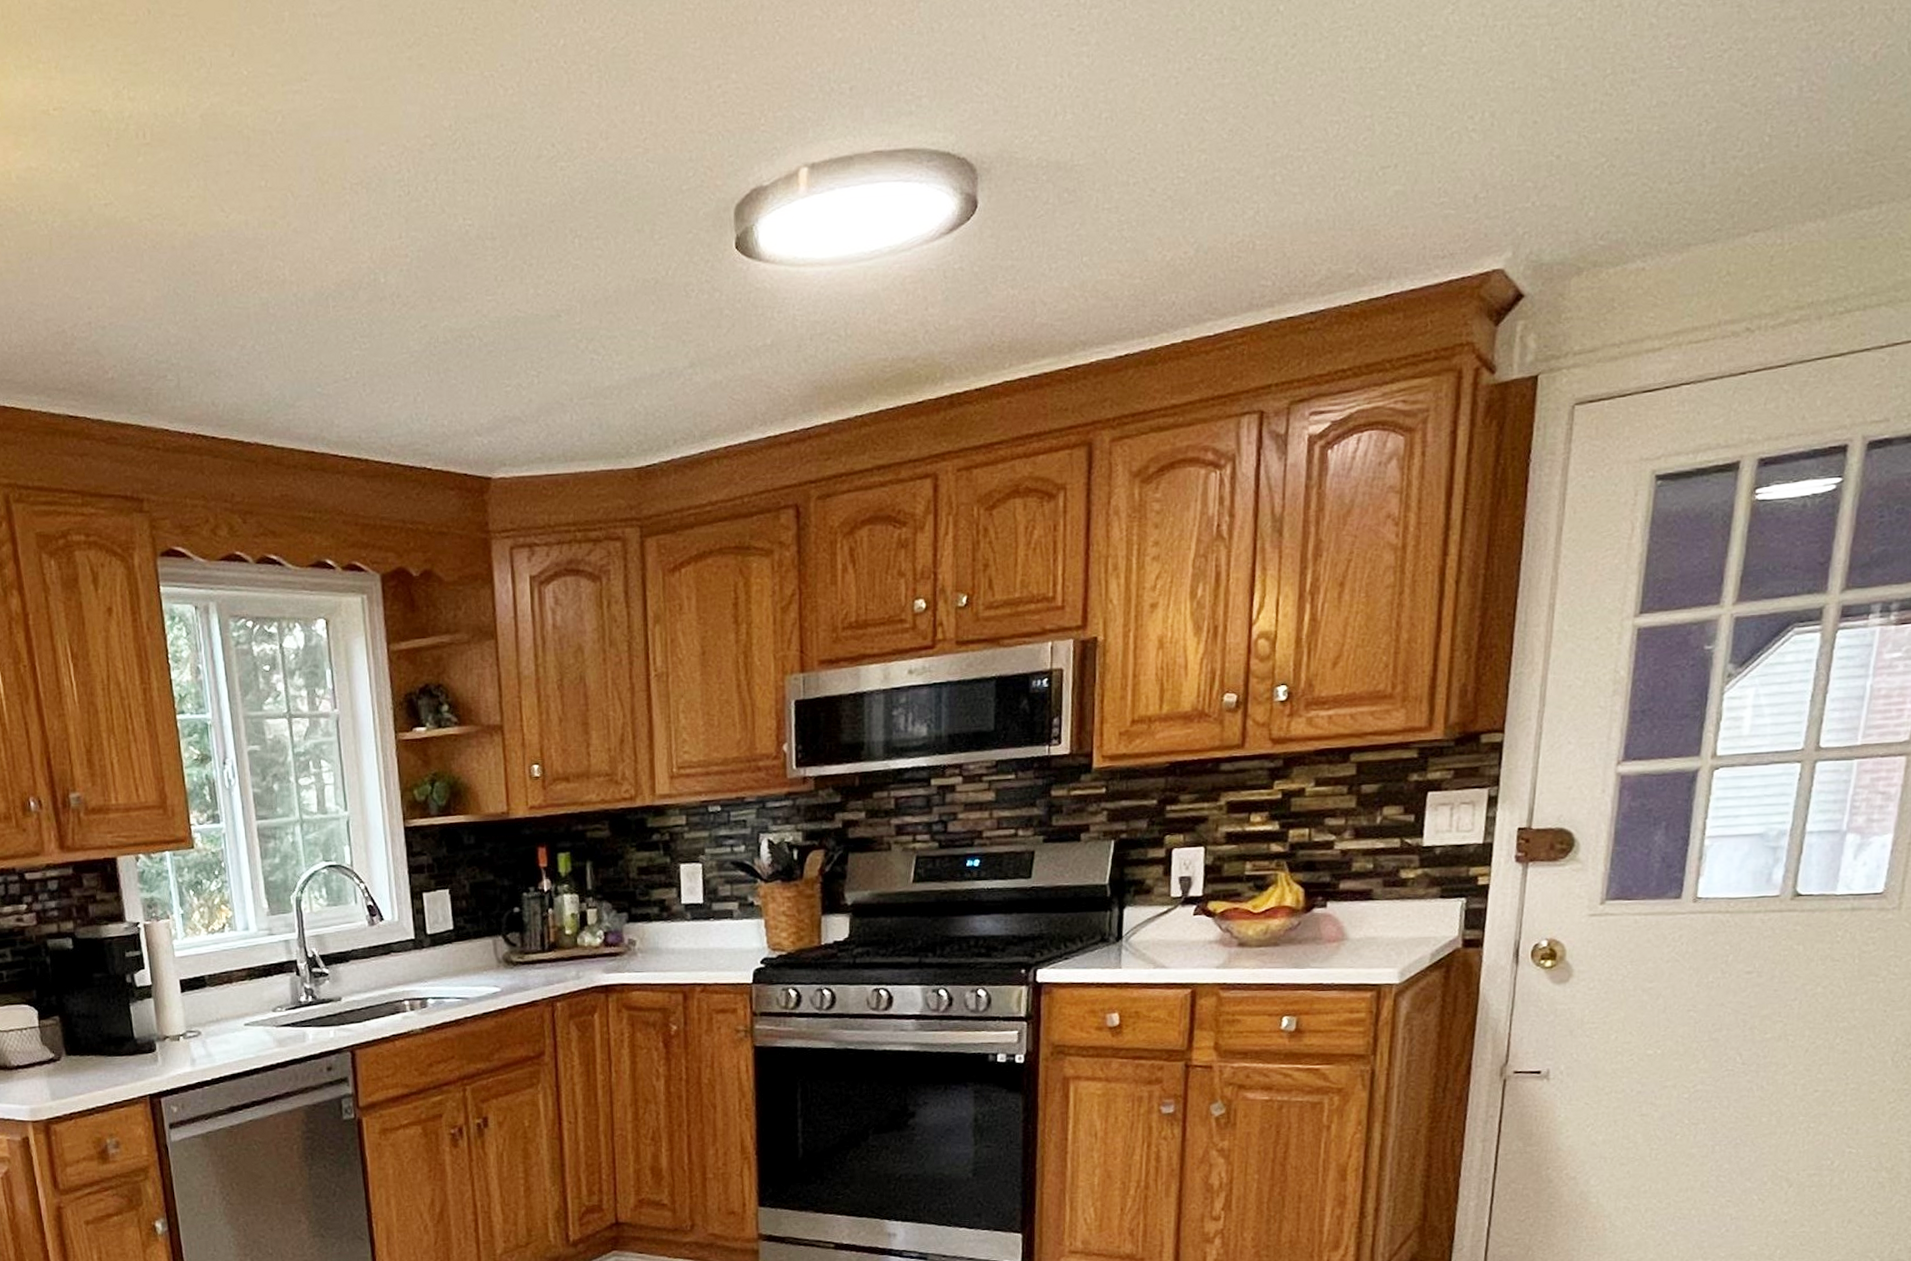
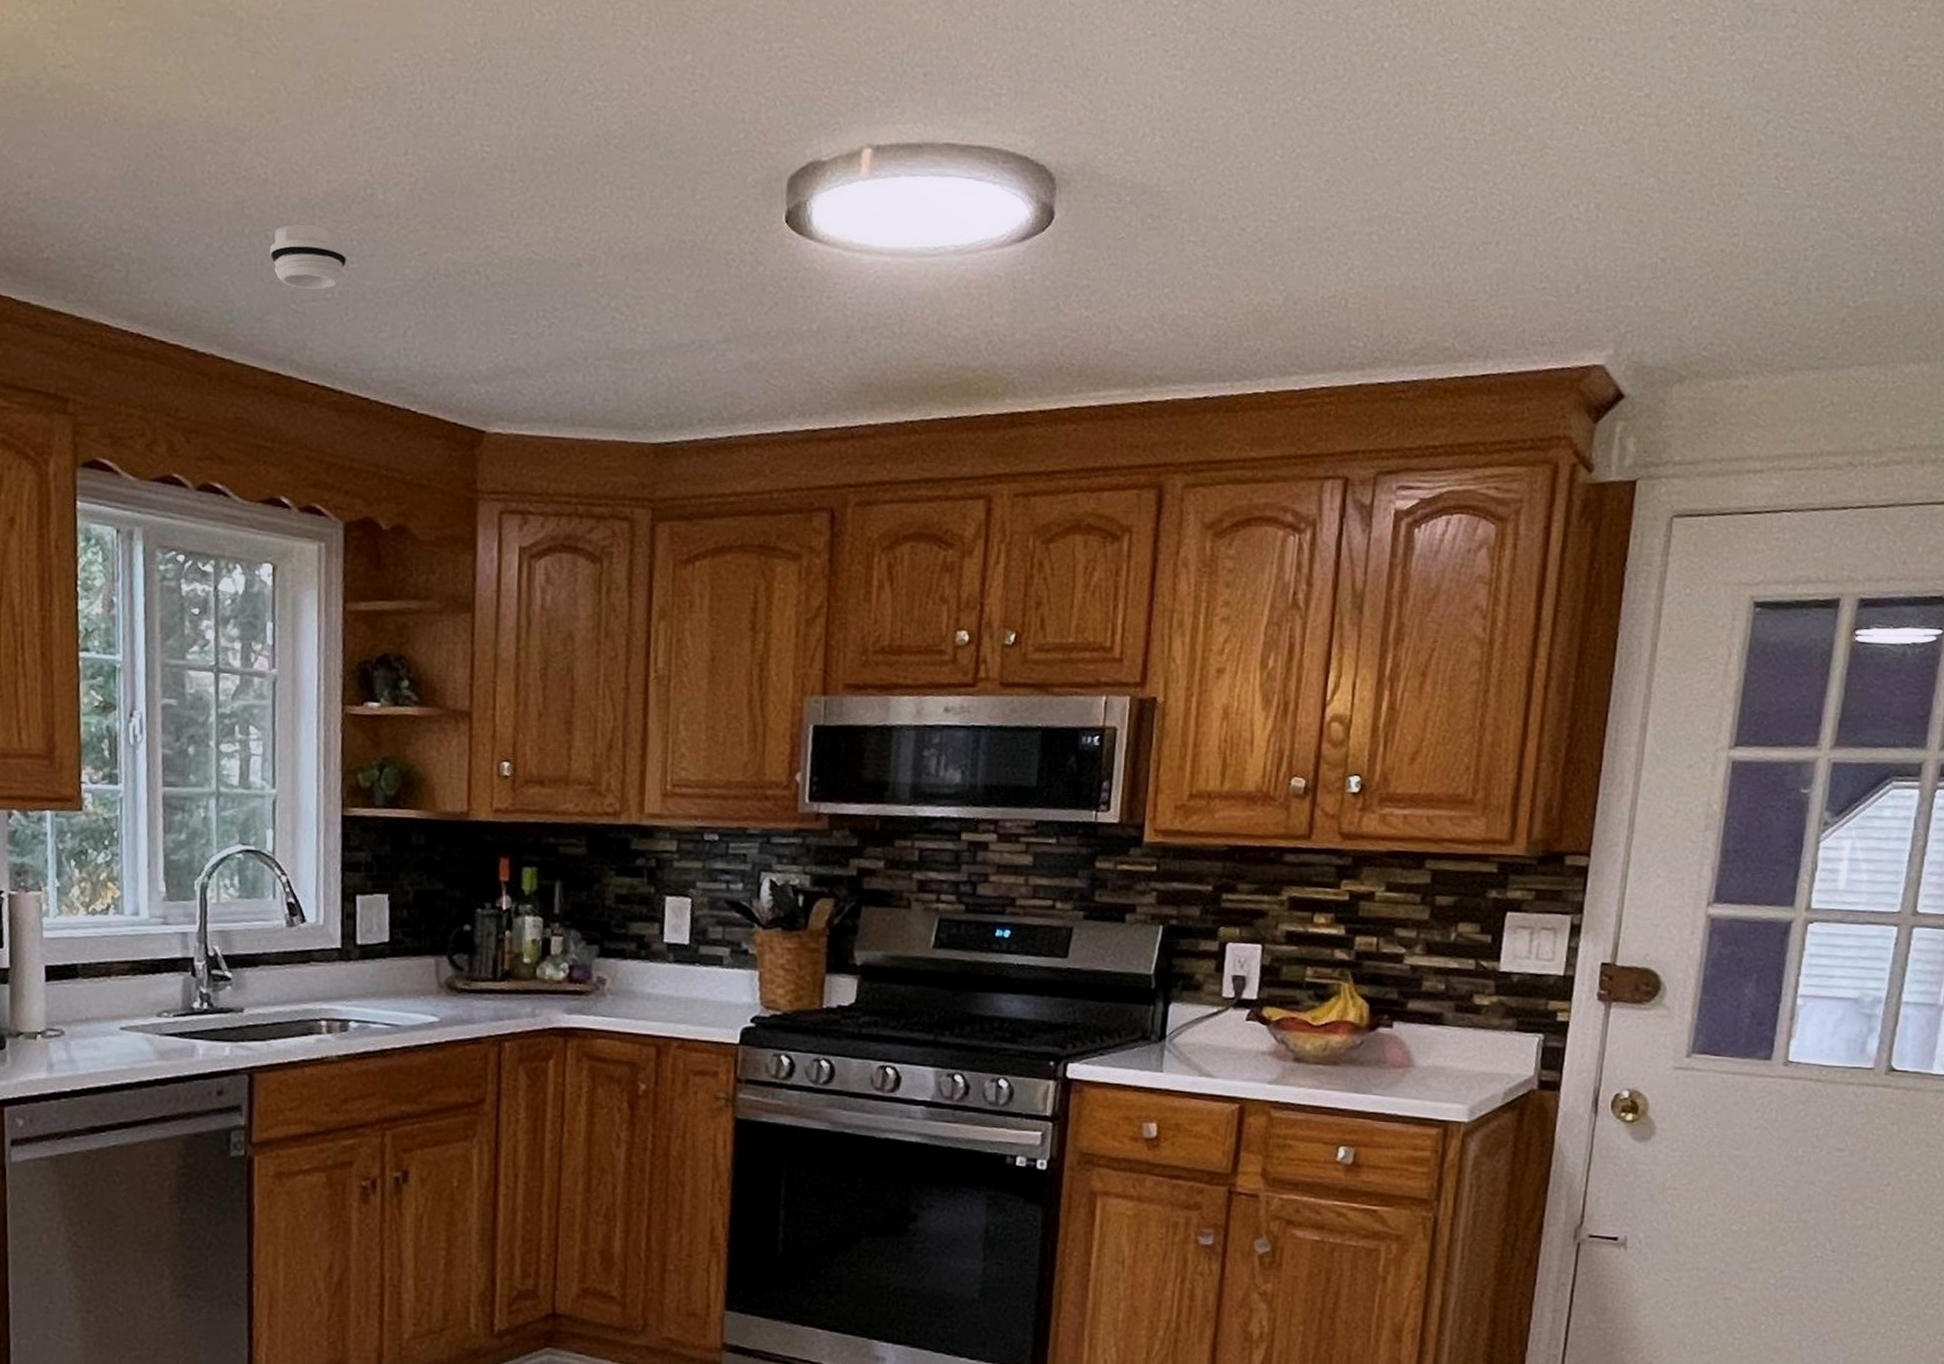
smoke detector: none [294,314,360,373] -> present [270,223,348,290]

